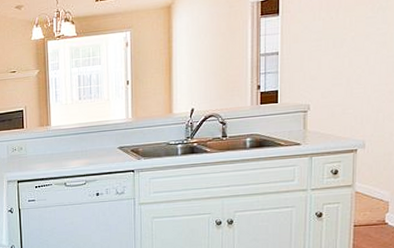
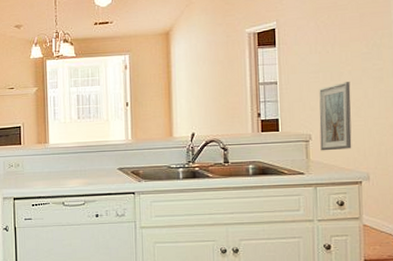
picture frame: none [318,48,353,121] -> present [319,82,352,151]

